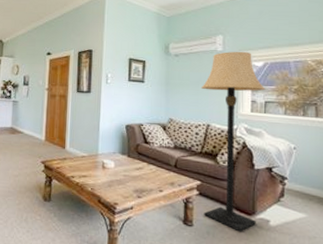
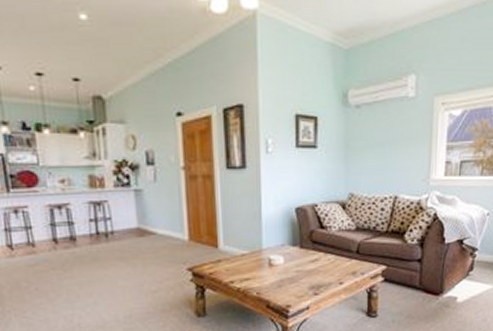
lamp: present [200,51,266,232] -> none [387,96,463,315]

